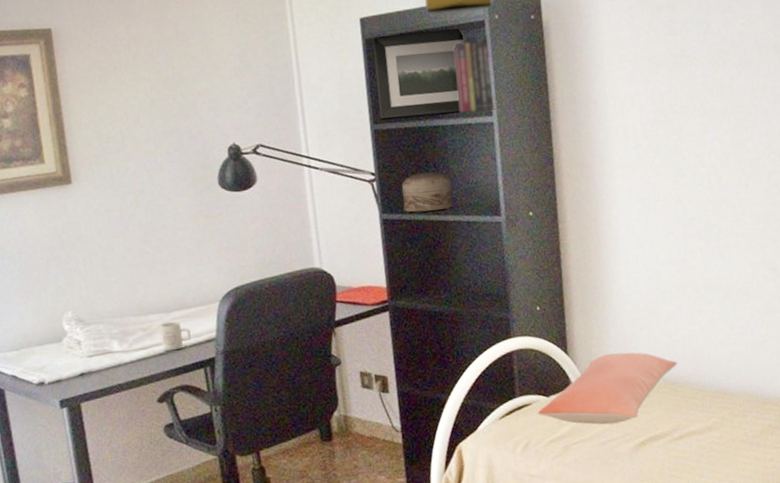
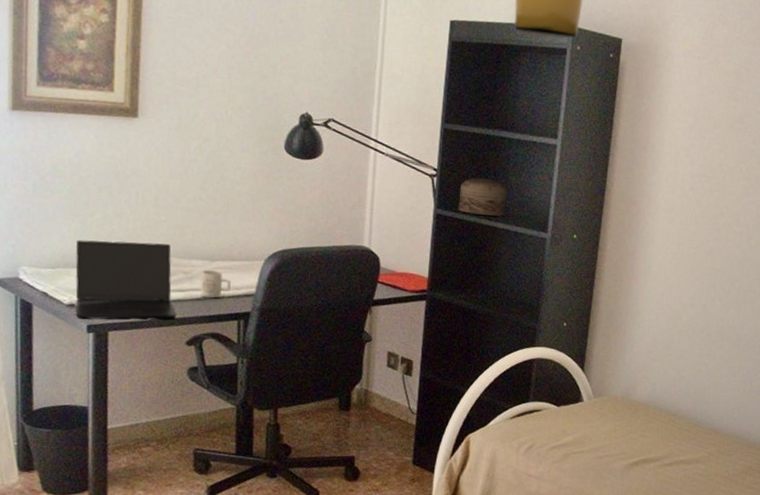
laptop: none [34,304,143,396] -> present [75,240,175,320]
picture frame: present [373,27,478,121] -> none [452,40,558,130]
books: present [454,34,496,114] -> none [527,61,568,134]
pillow: present [537,352,678,425] -> none [545,378,681,442]

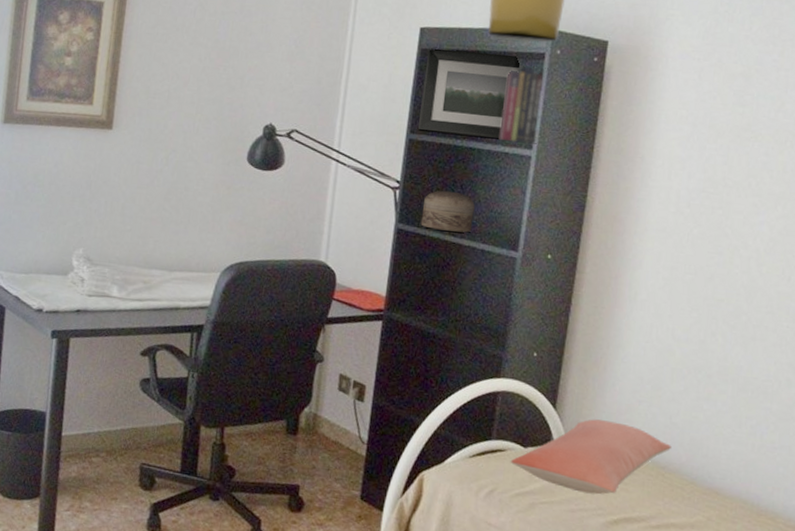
laptop: present [75,240,175,320] -> none [42,246,133,329]
mug: present [200,269,231,299] -> none [157,280,187,310]
picture frame: none [452,40,558,130] -> present [418,47,535,141]
books: none [527,61,568,134] -> present [499,67,546,144]
pillow: none [545,378,681,442] -> present [510,419,673,495]

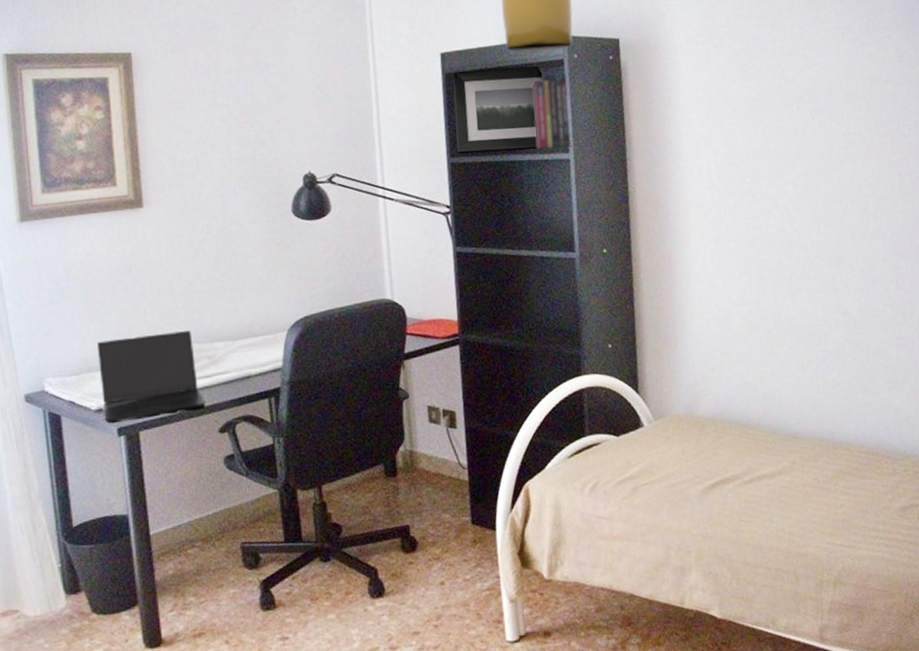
laptop: none [42,246,133,329] -> present [96,331,205,423]
decorative box: present [420,190,475,233] -> none [476,206,528,246]
pillow: present [510,419,673,495] -> none [606,392,749,467]

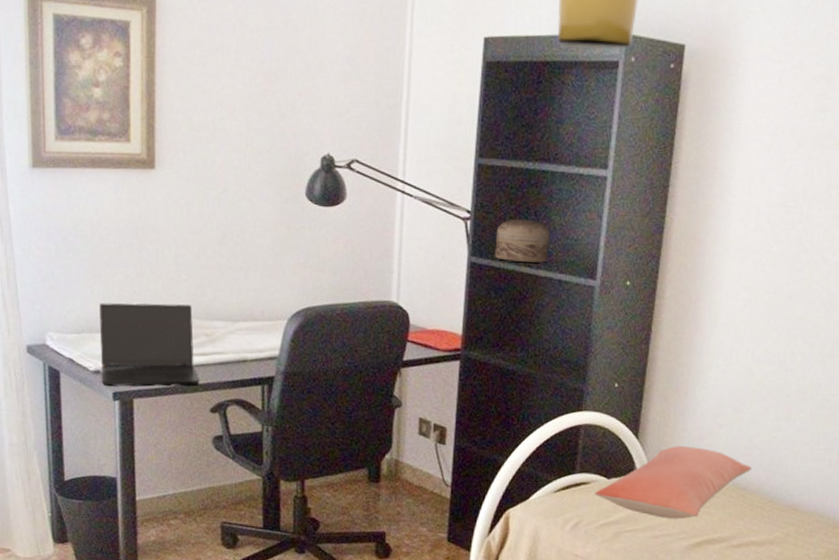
picture frame: present [452,65,557,154] -> none [487,59,608,161]
decorative box: none [476,206,528,246] -> present [494,218,550,263]
books: present [533,73,572,150] -> none [572,78,620,163]
pillow: none [606,392,749,467] -> present [594,446,753,520]

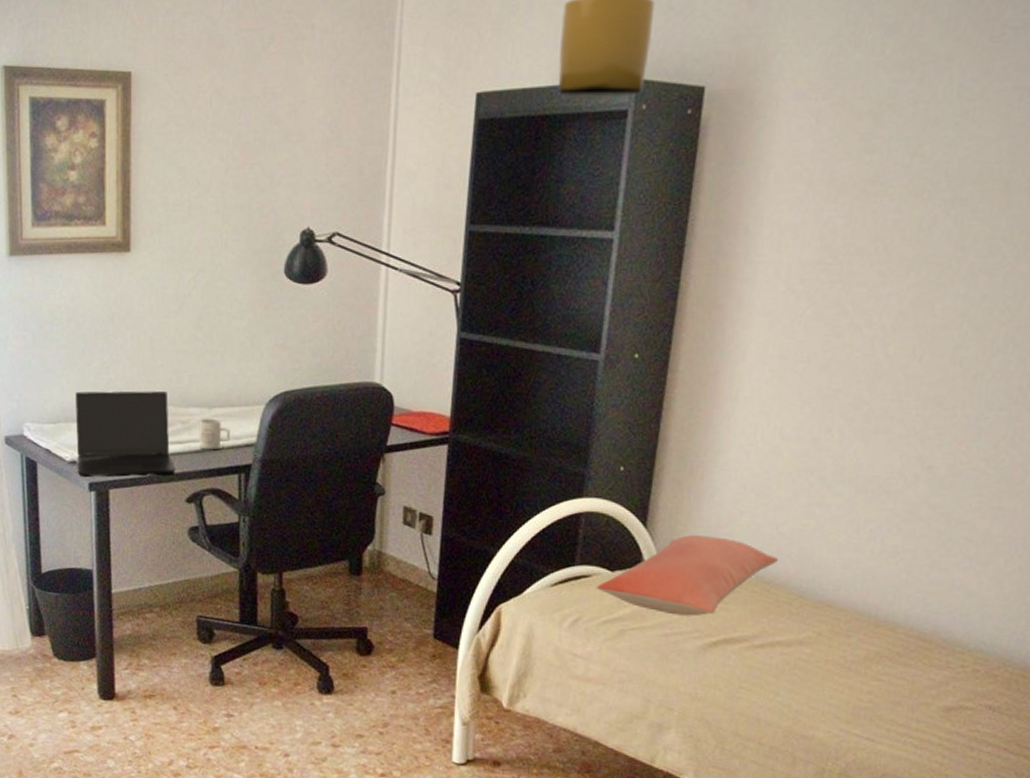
mug: none [222,331,253,363] -> present [198,418,230,450]
decorative box: present [494,218,550,263] -> none [486,289,548,336]

